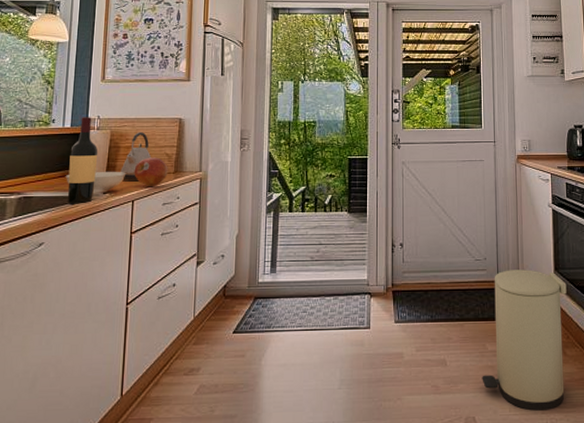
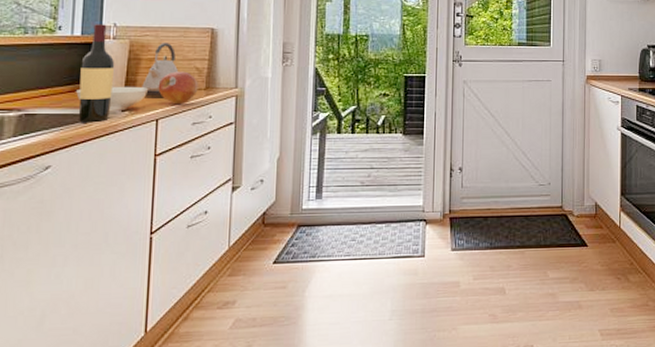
pedal bin: present [482,269,567,411] -> none [542,195,632,338]

